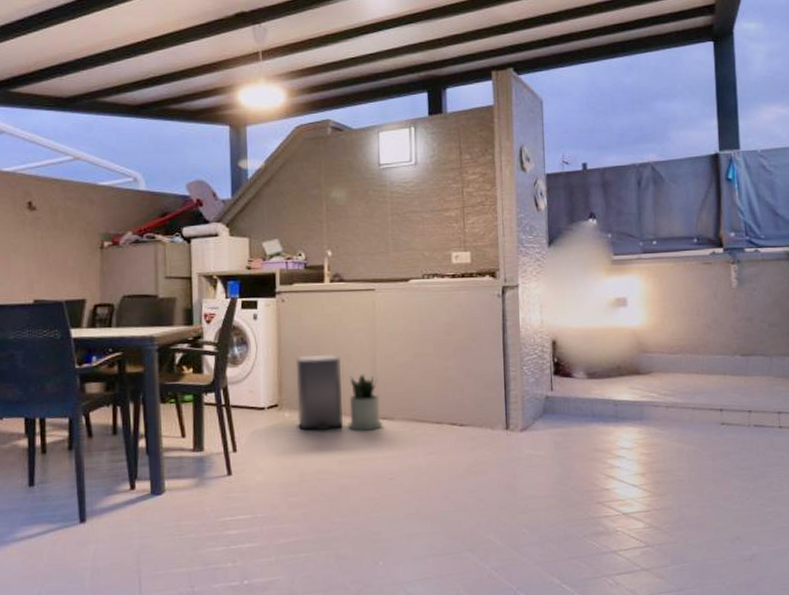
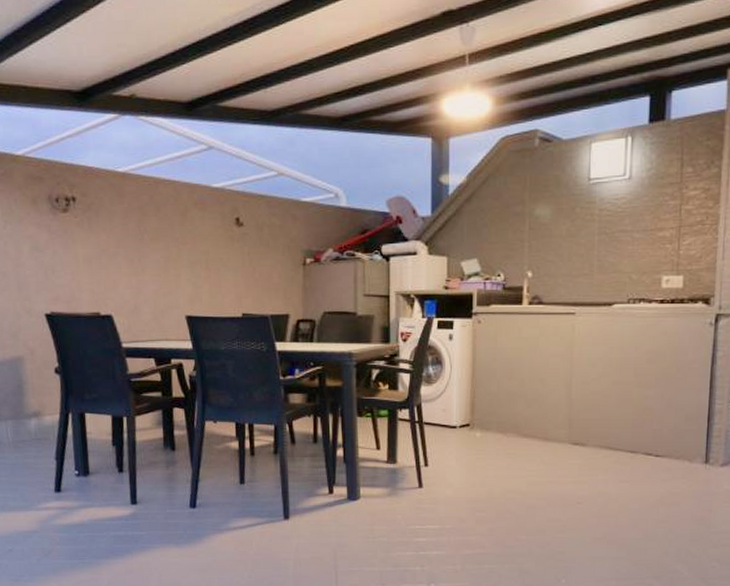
pedal bin: present [295,353,343,431] -> none [489,377,534,451]
planter: present [348,373,383,431] -> none [538,398,575,455]

